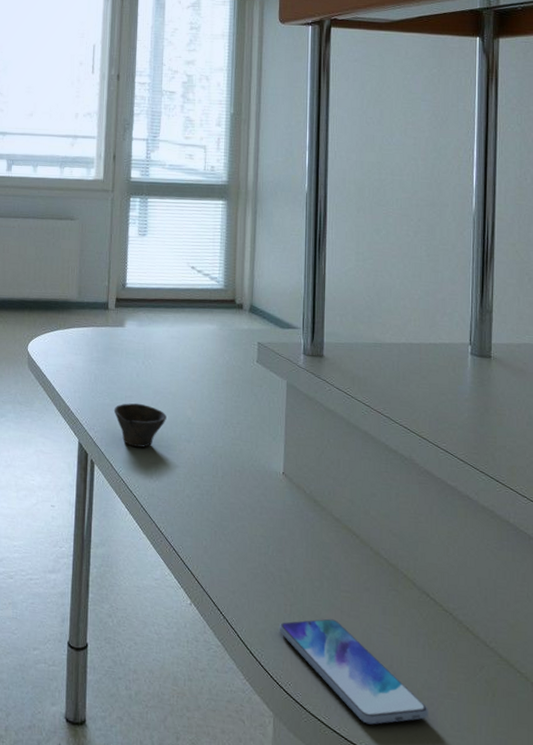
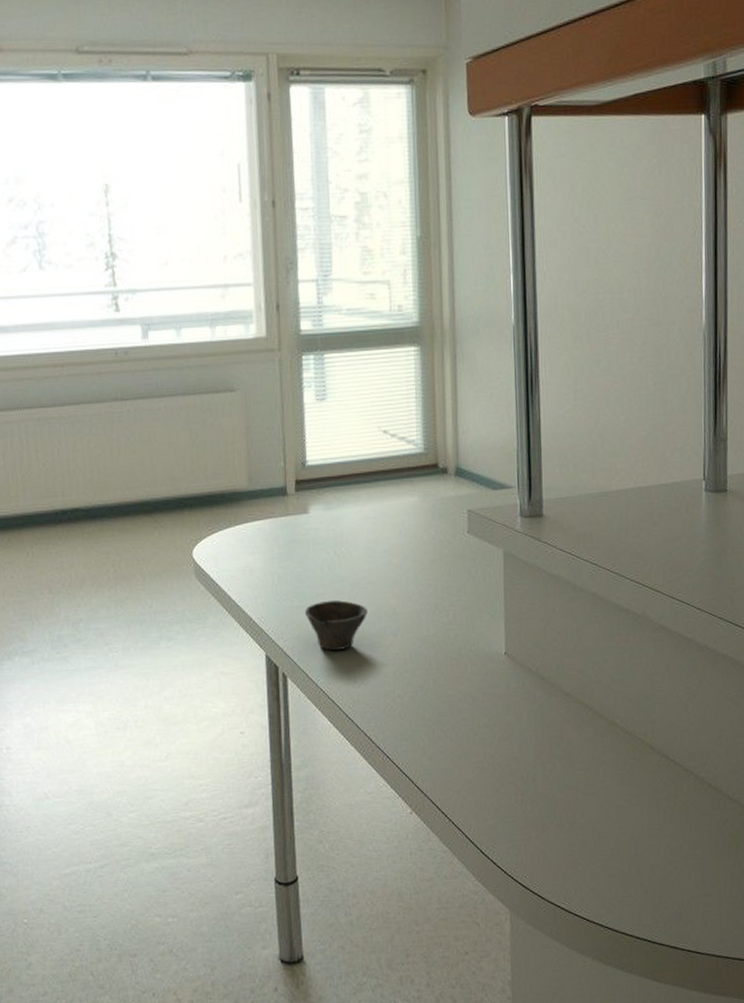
smartphone: present [279,618,428,725] -> none [510,800,672,901]

